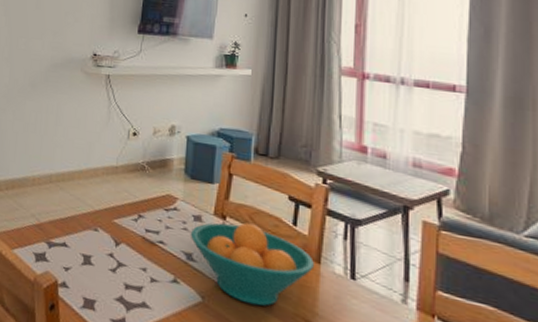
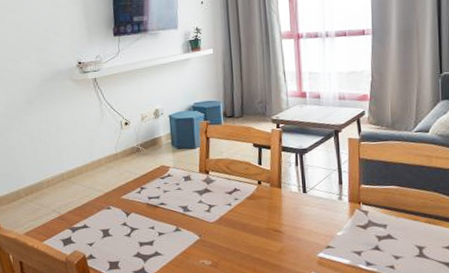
fruit bowl: present [190,222,314,306] -> none [183,171,277,231]

